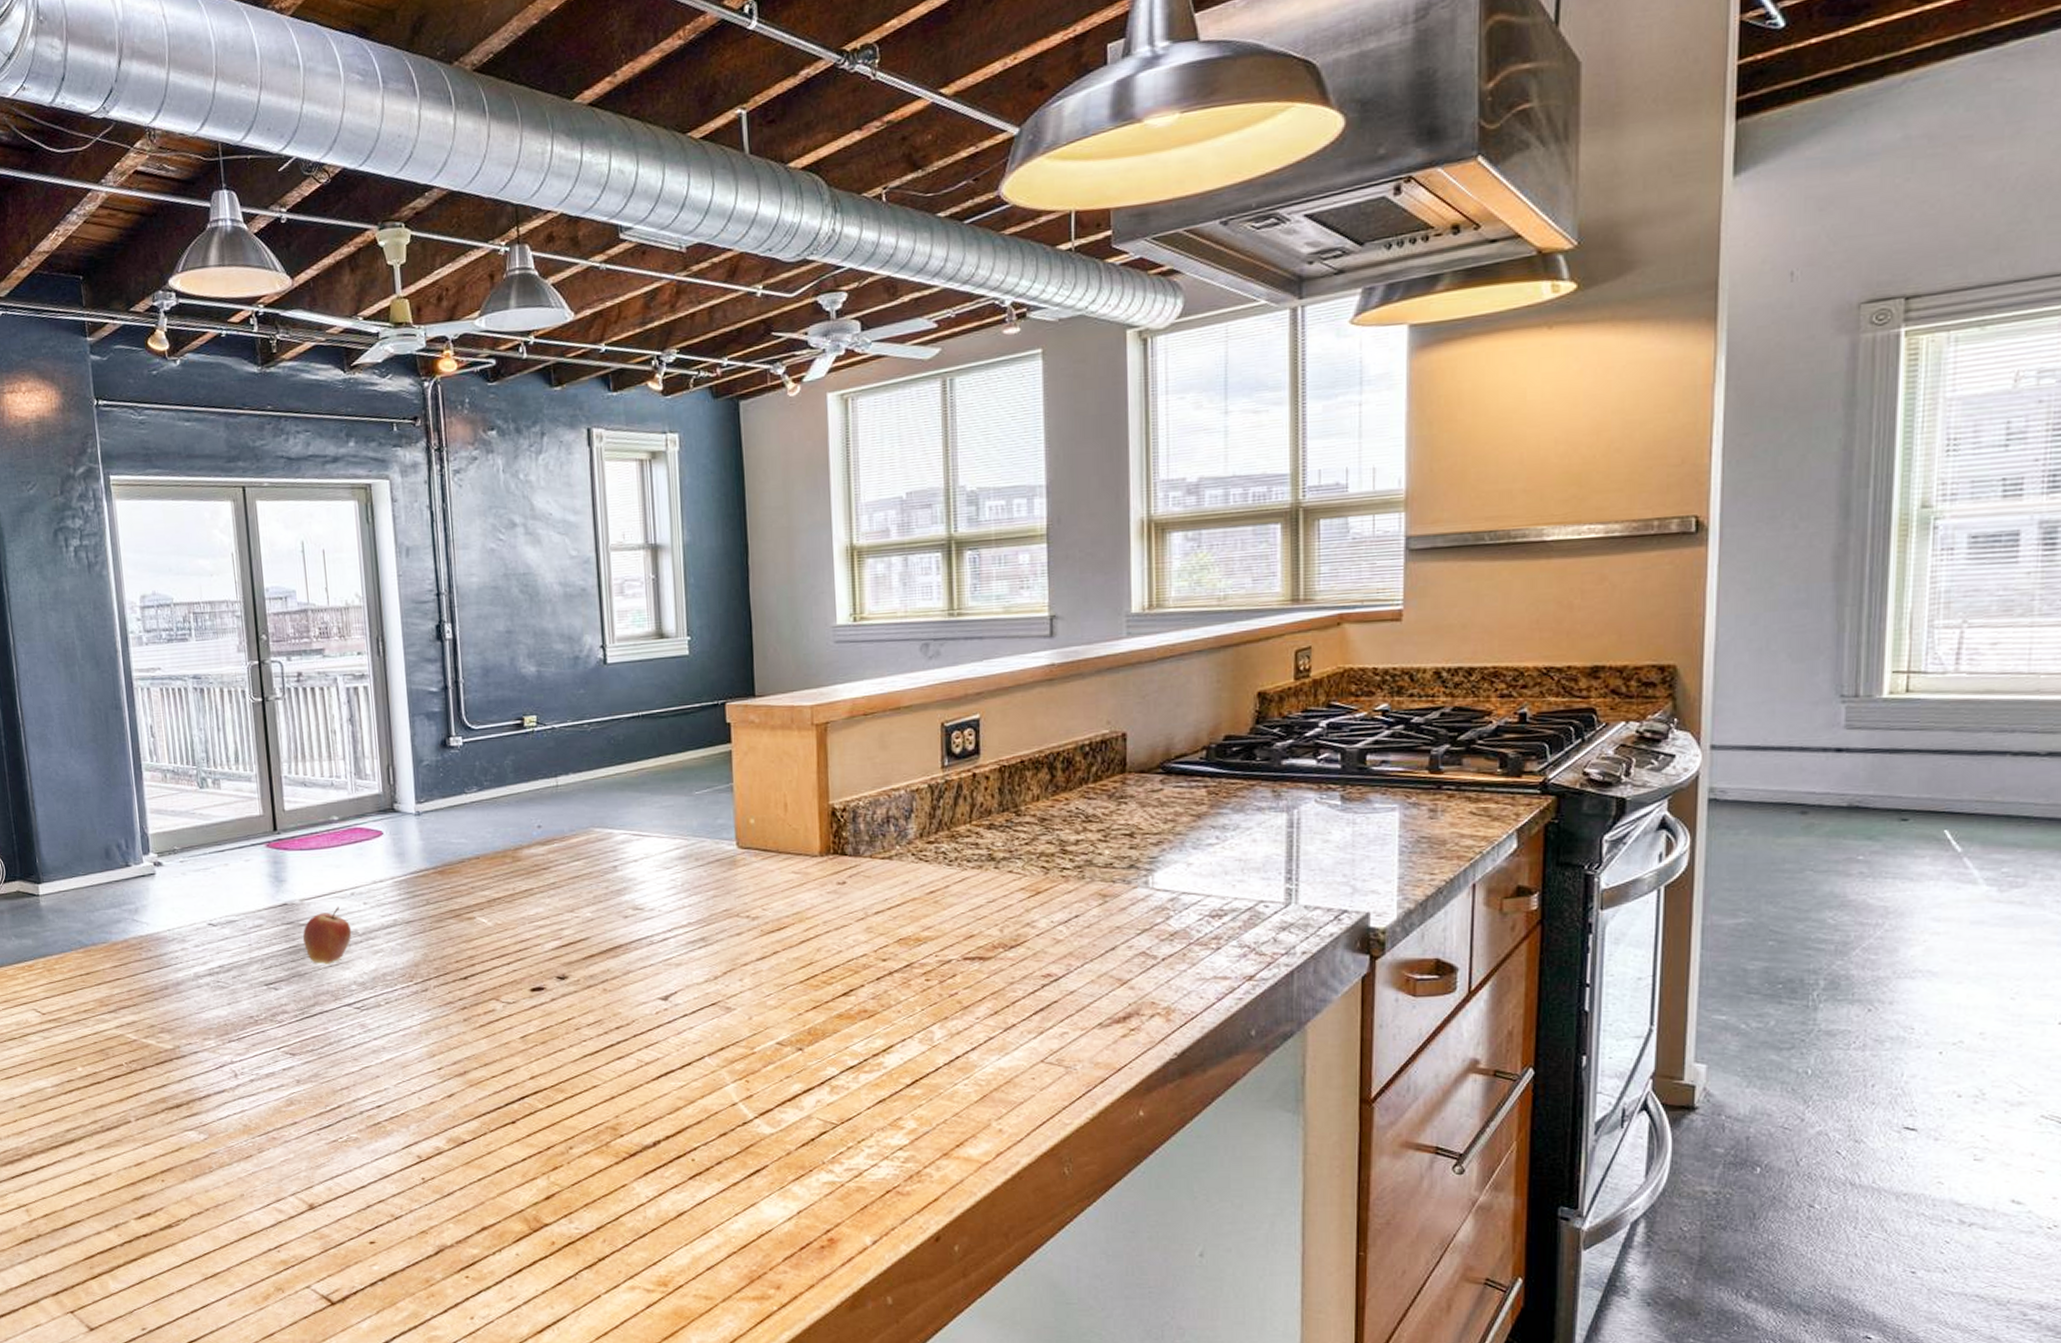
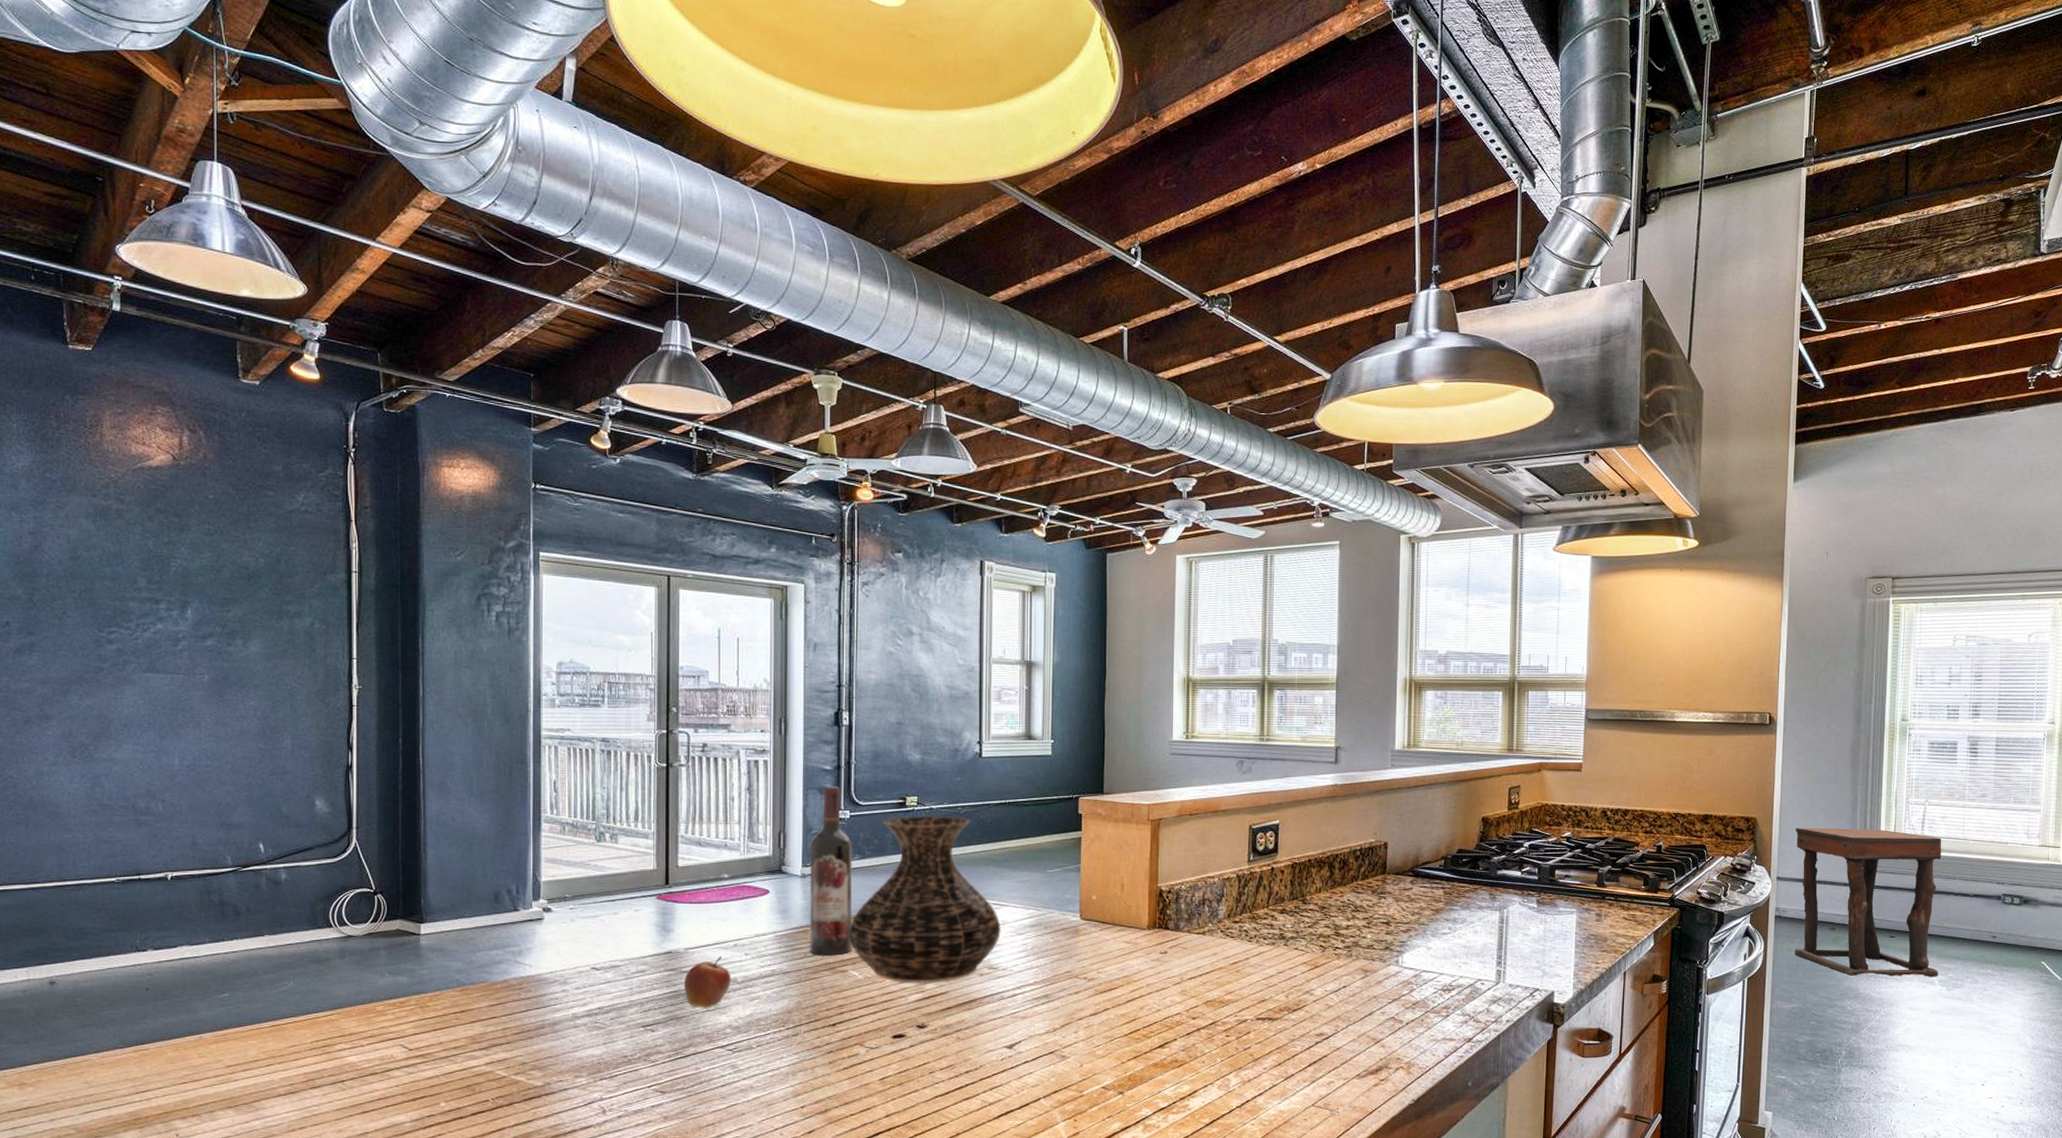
wine bottle: none [422,710,478,903] -> present [809,786,853,957]
vase: none [473,736,645,930] -> present [849,817,1001,984]
side table: none [1740,668,1991,877] -> present [1794,827,1942,977]

